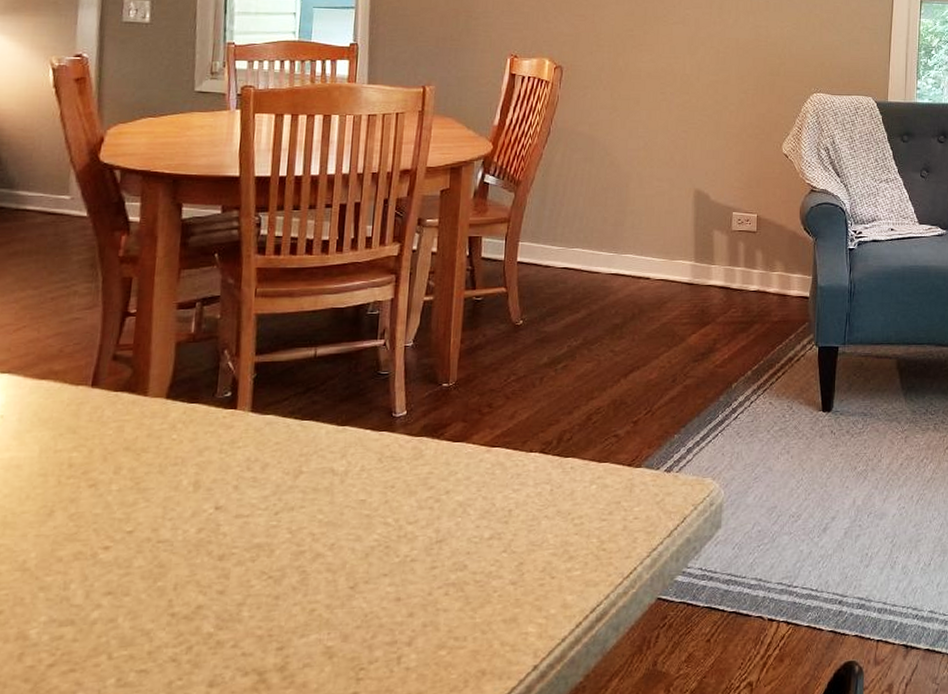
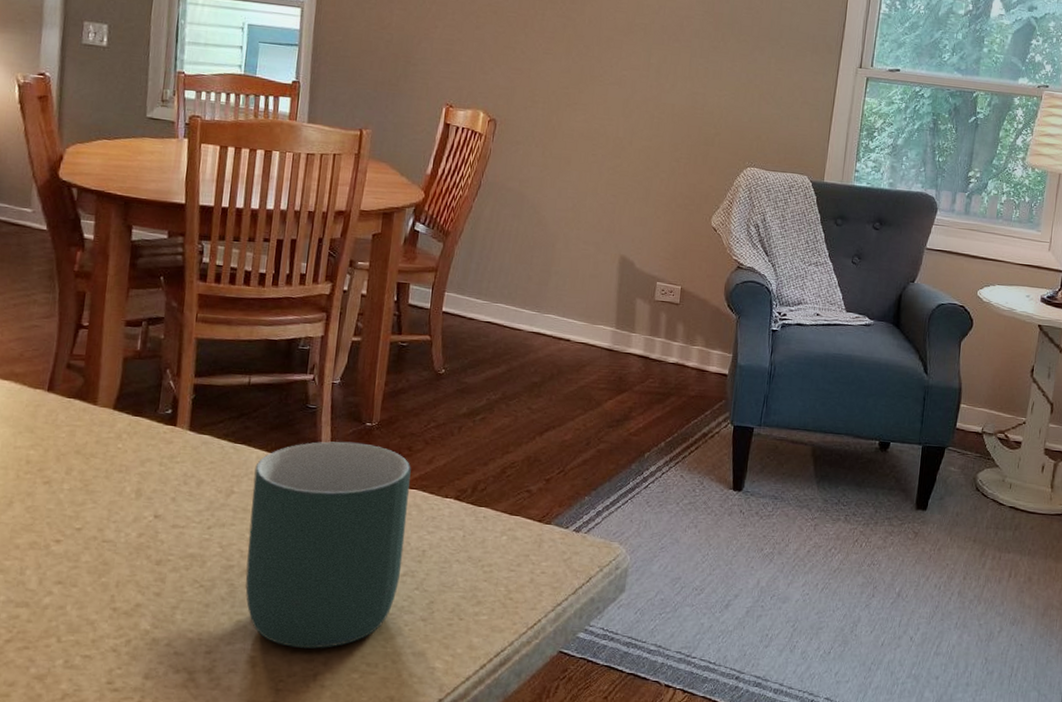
mug: none [318,405,492,631] -> present [245,441,411,649]

